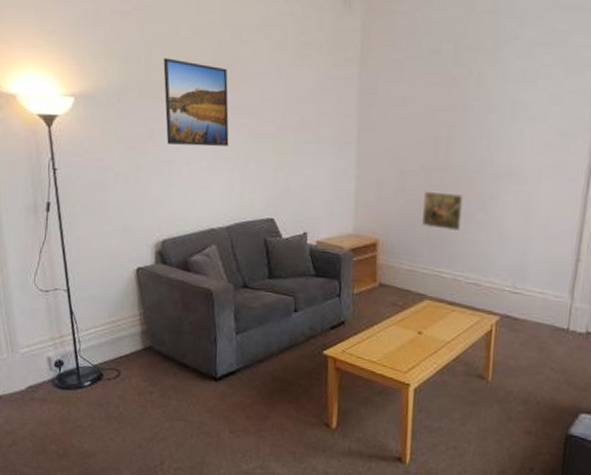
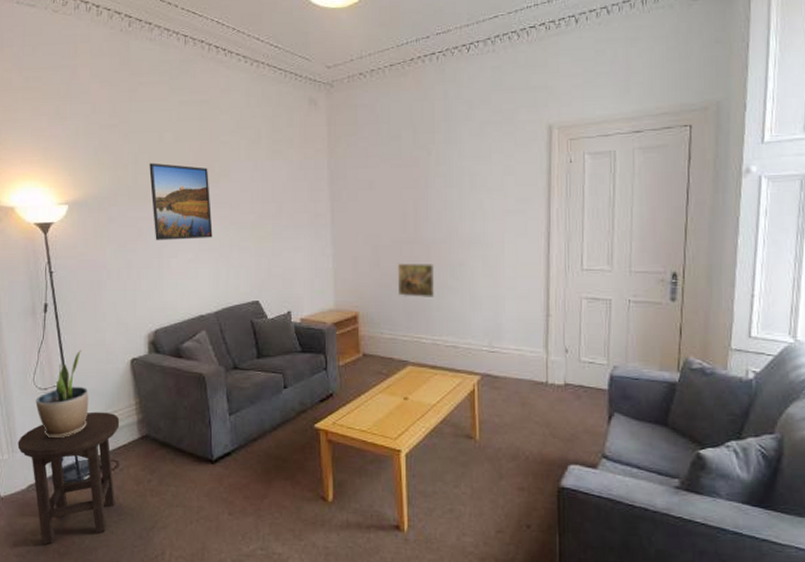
stool: none [17,318,123,446] -> present [17,411,120,546]
potted plant: none [36,254,92,343] -> present [35,350,89,439]

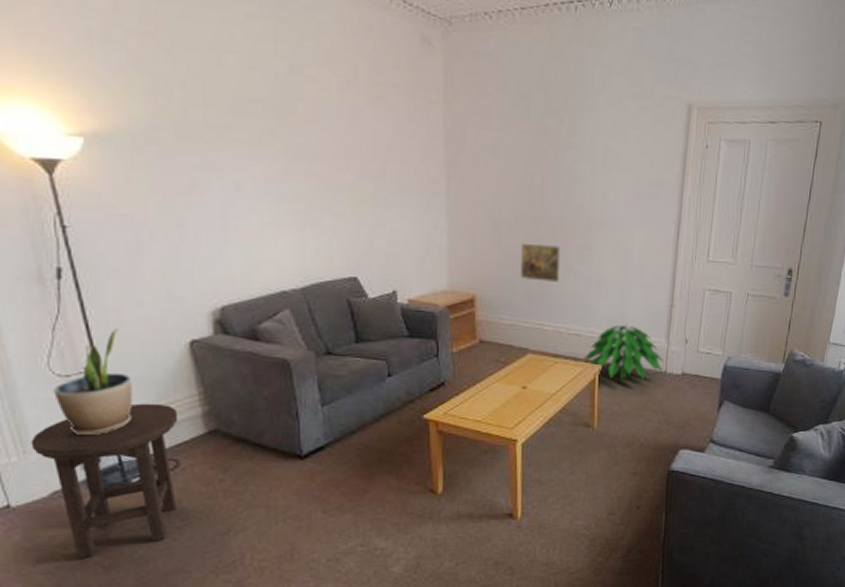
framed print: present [149,163,213,240] -> none [204,92,296,198]
indoor plant: none [462,334,545,390] -> present [583,323,665,379]

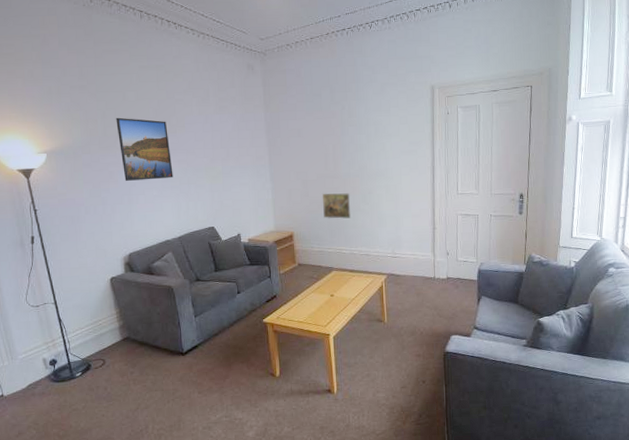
stool: present [31,403,179,560] -> none [16,321,104,431]
potted plant: present [53,328,133,436] -> none [29,273,76,346]
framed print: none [204,92,296,198] -> present [116,117,173,181]
indoor plant: present [583,323,665,379] -> none [373,244,433,285]

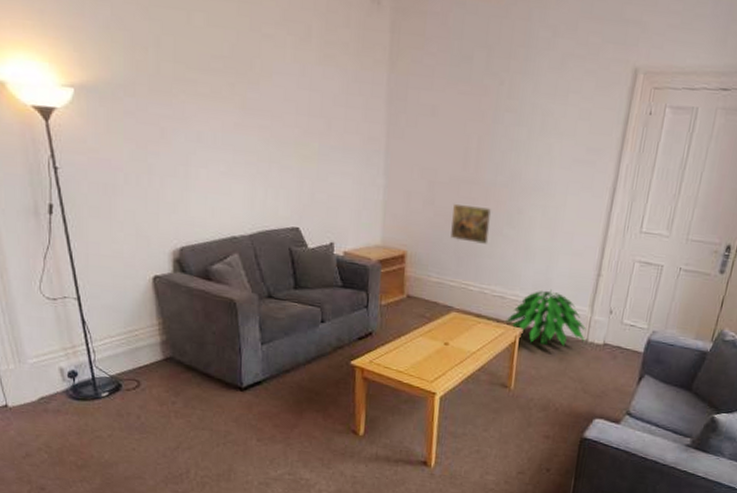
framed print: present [116,117,173,181] -> none [175,48,250,150]
indoor plant: none [373,244,433,285] -> present [505,289,587,346]

